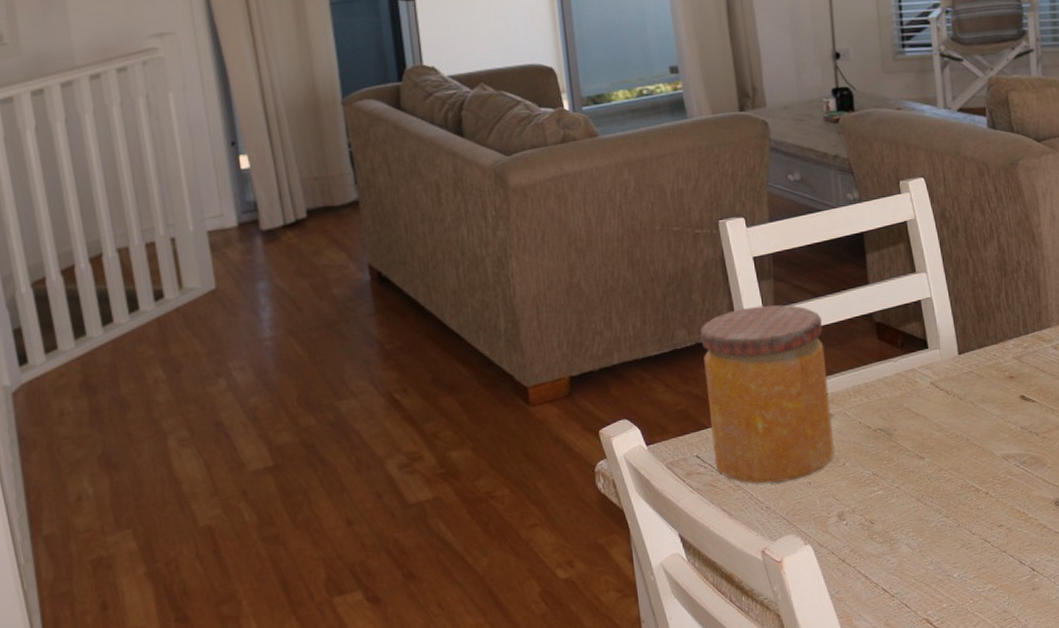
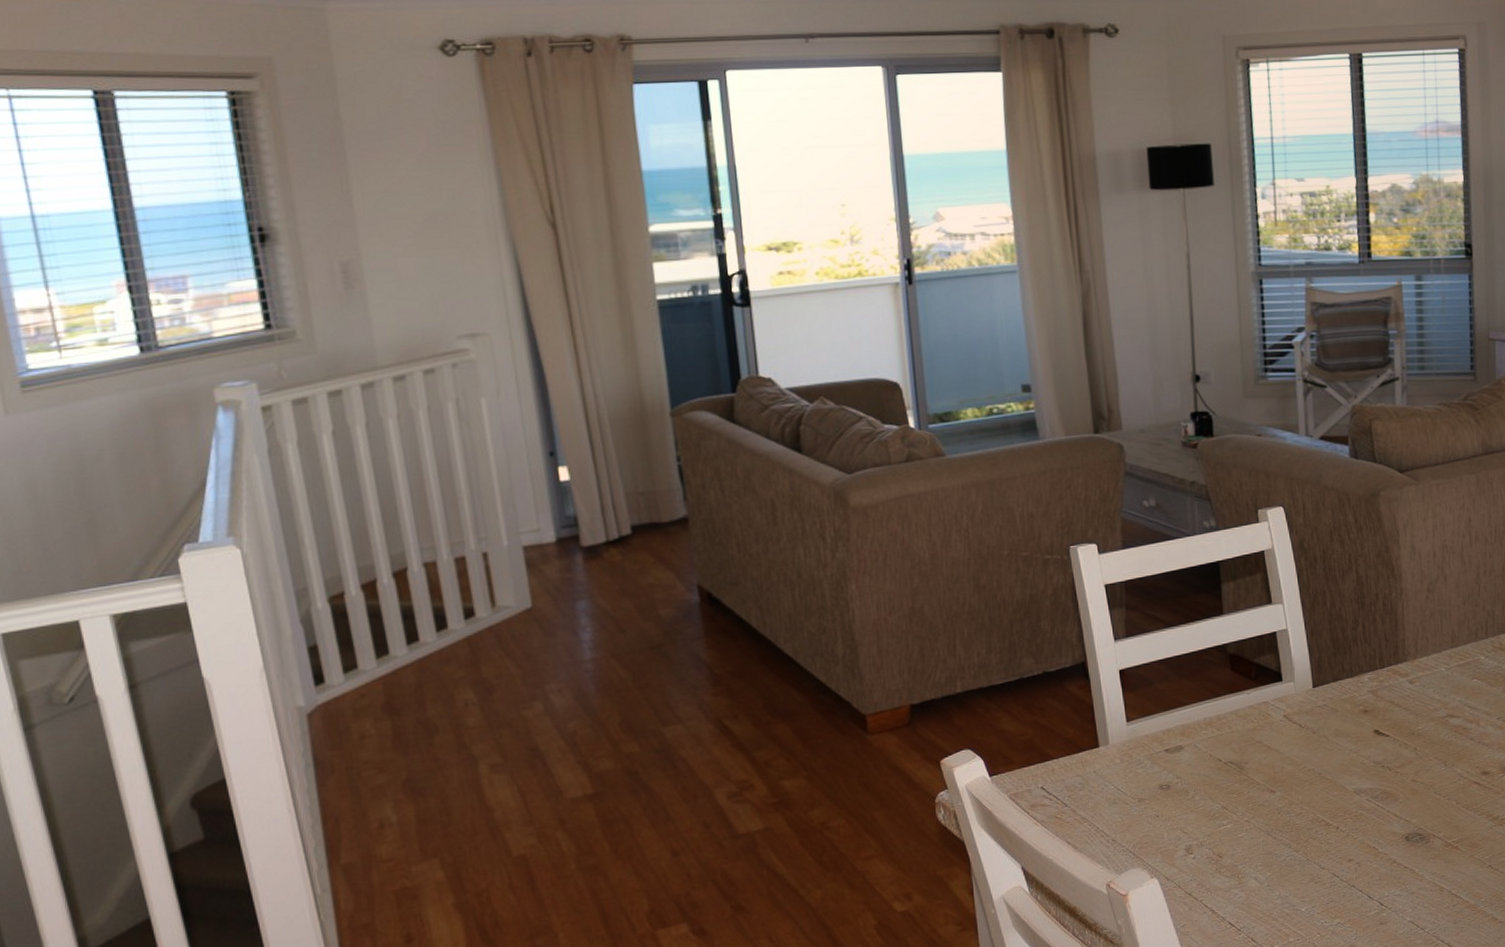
jar: present [700,304,834,484] -> none [1048,634,1184,816]

